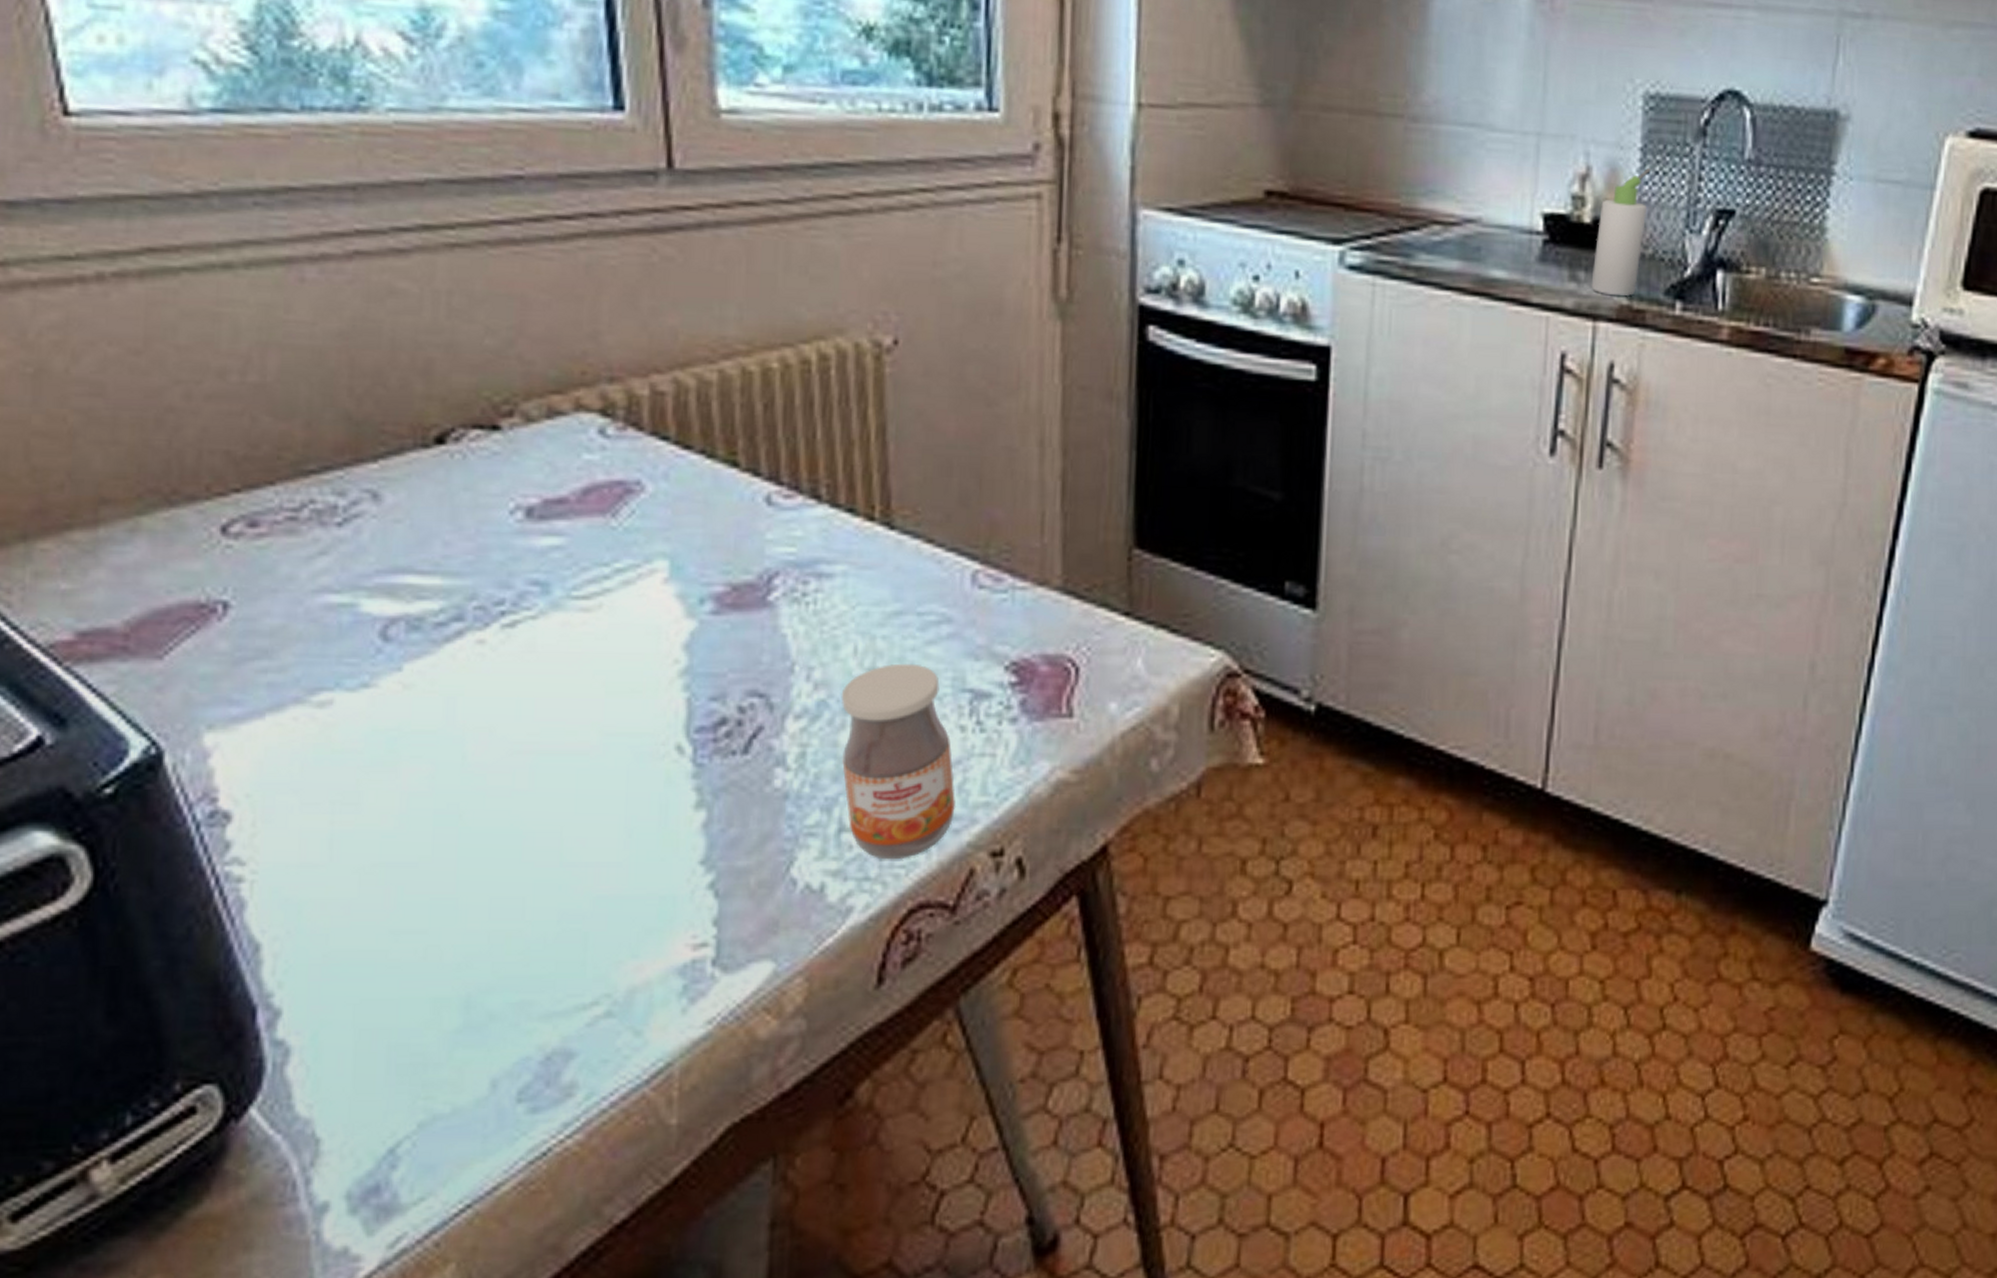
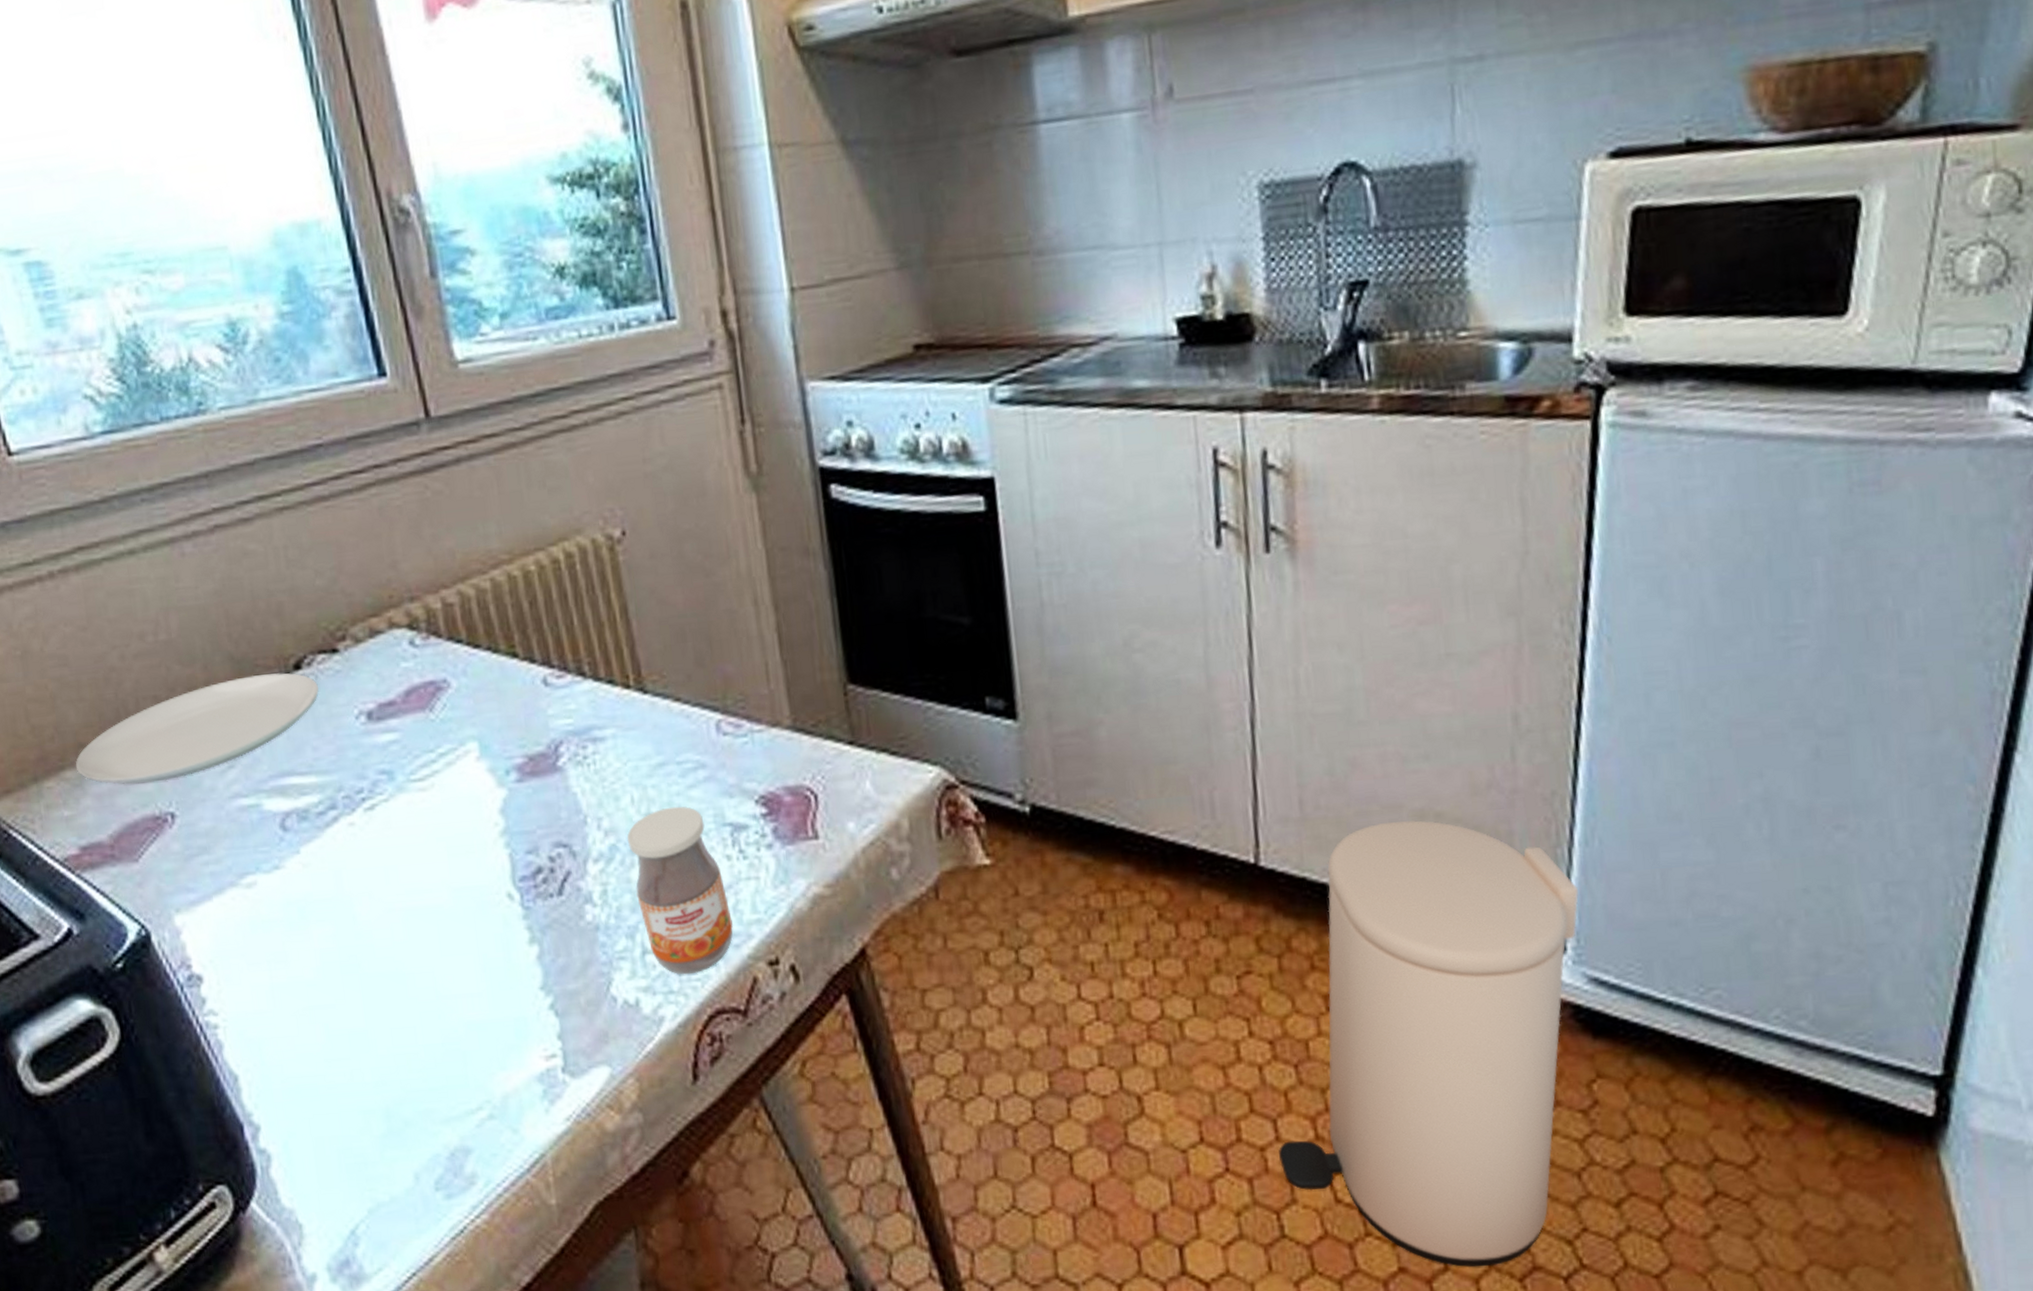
plate: none [90,443,465,560] -> present [75,673,319,784]
pedal bin: none [1522,758,1847,1223] -> present [1279,819,1579,1267]
bottle: present [1591,167,1651,296] -> none [1231,254,1278,385]

